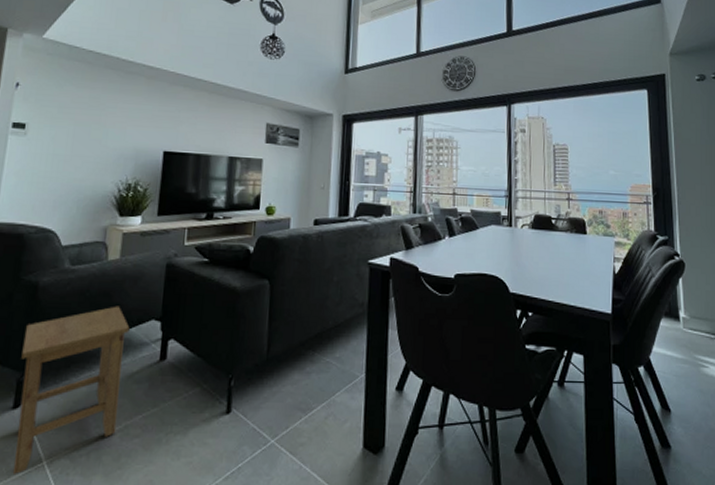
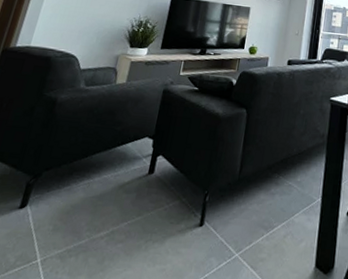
stool: present [12,306,130,476] -> none [10,123,127,270]

